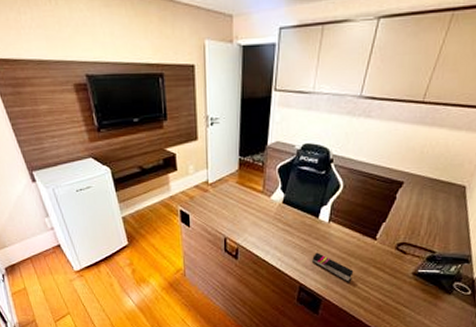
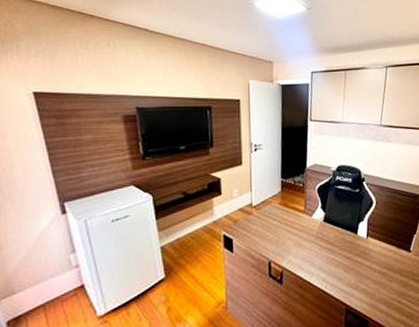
stapler: present [312,253,354,283] -> none [355,269,395,300]

